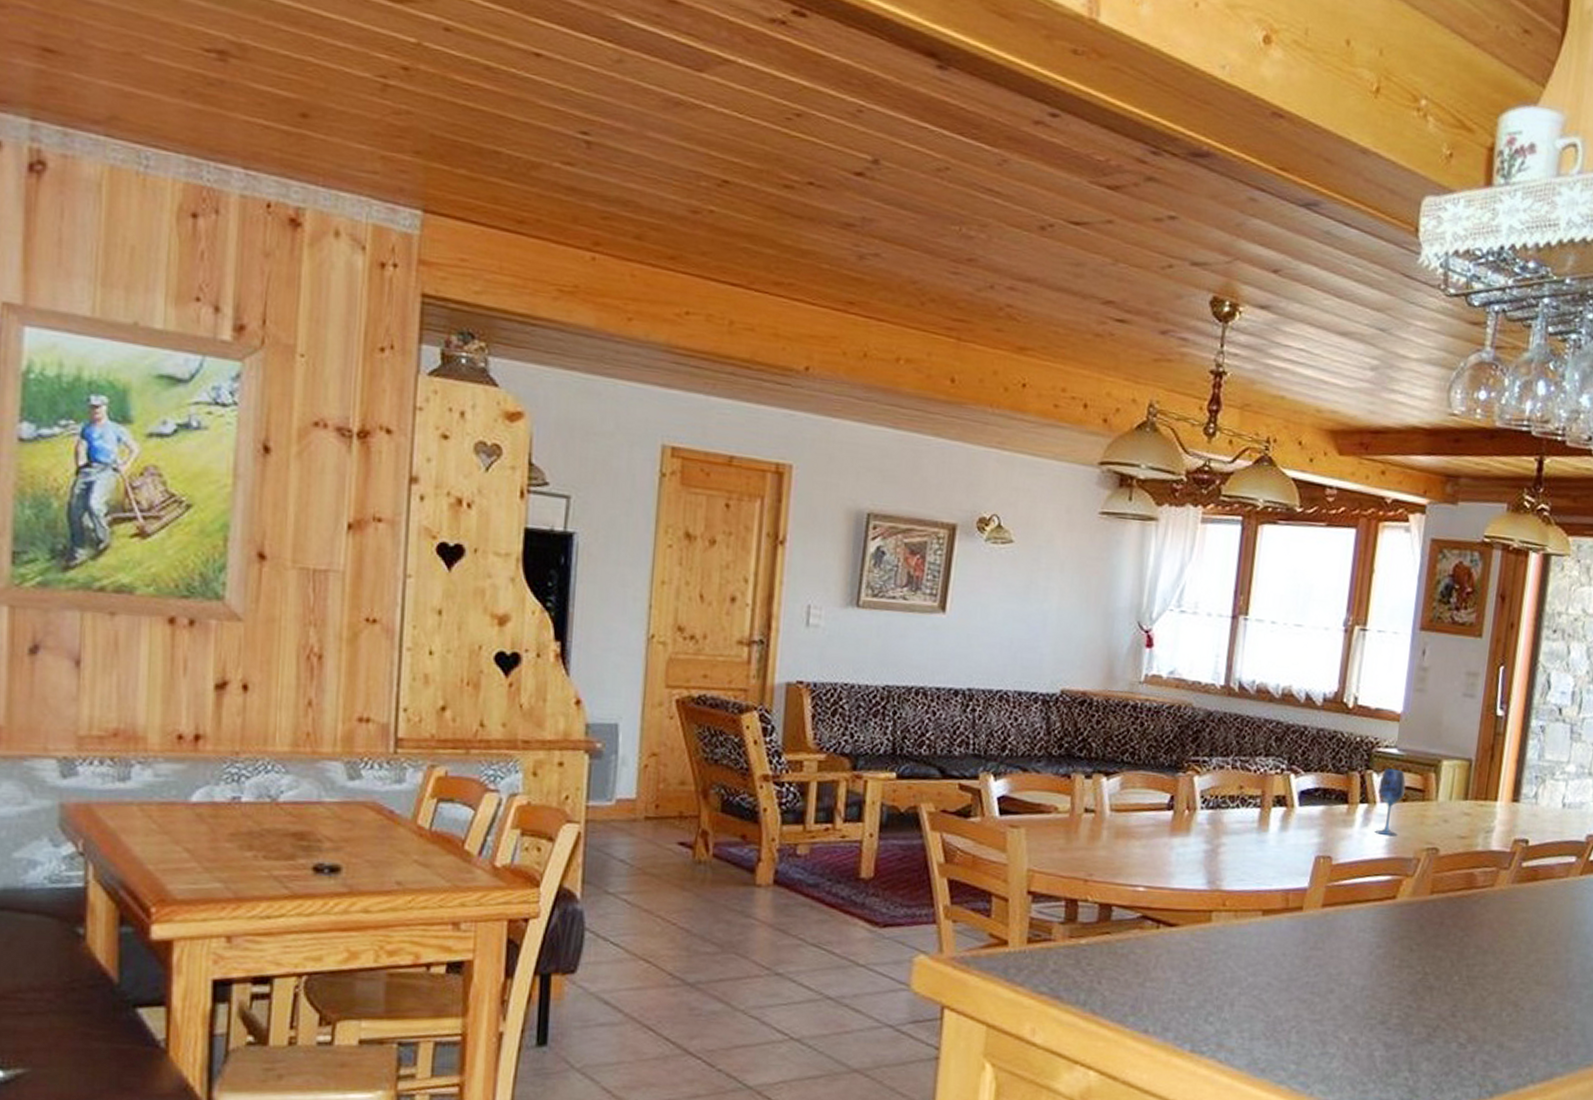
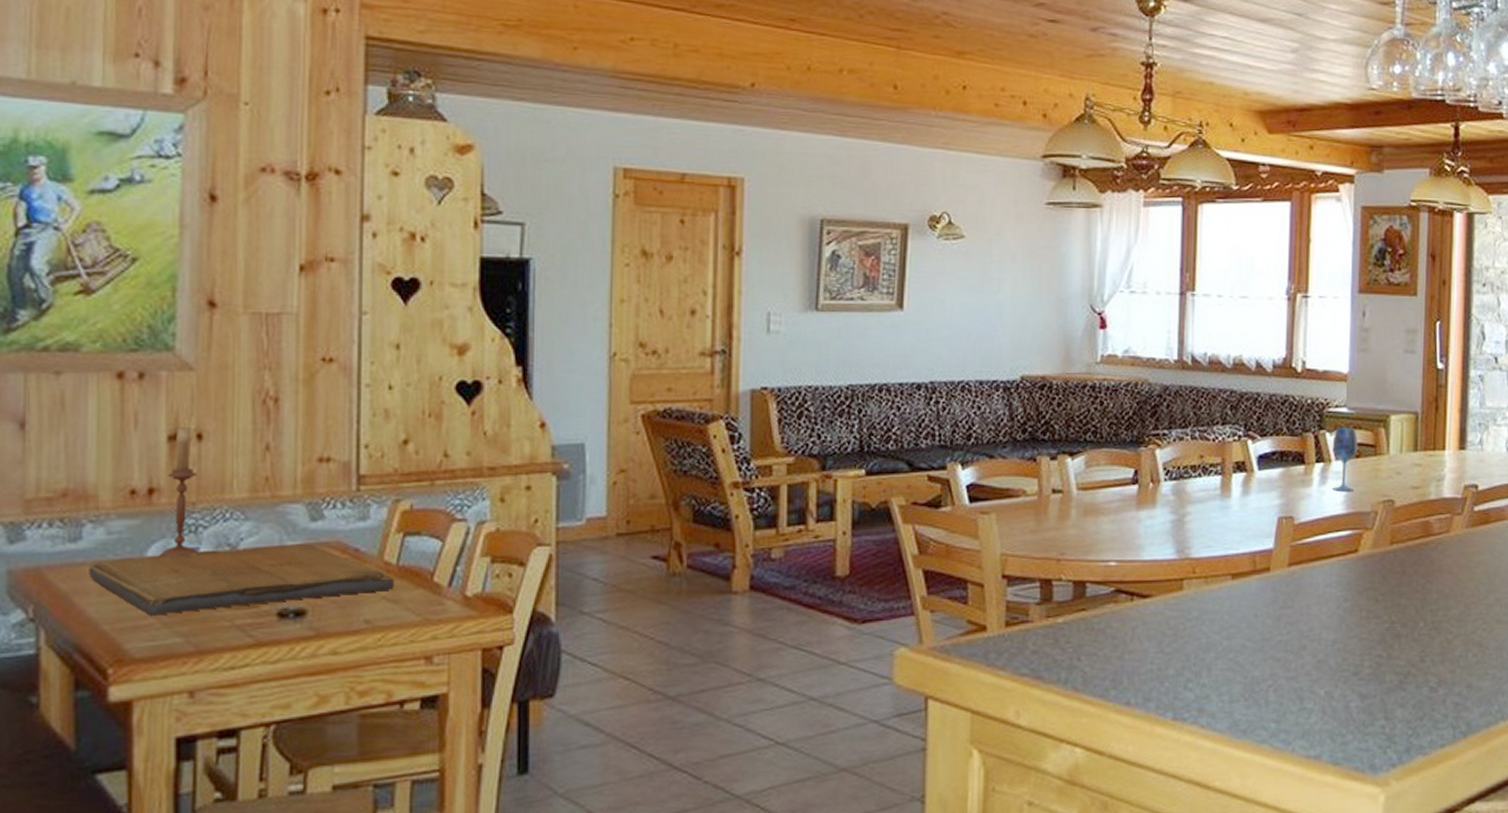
religious icon: none [136,800,426,860] -> present [89,544,394,616]
candlestick: none [203,673,242,804] -> present [159,423,198,557]

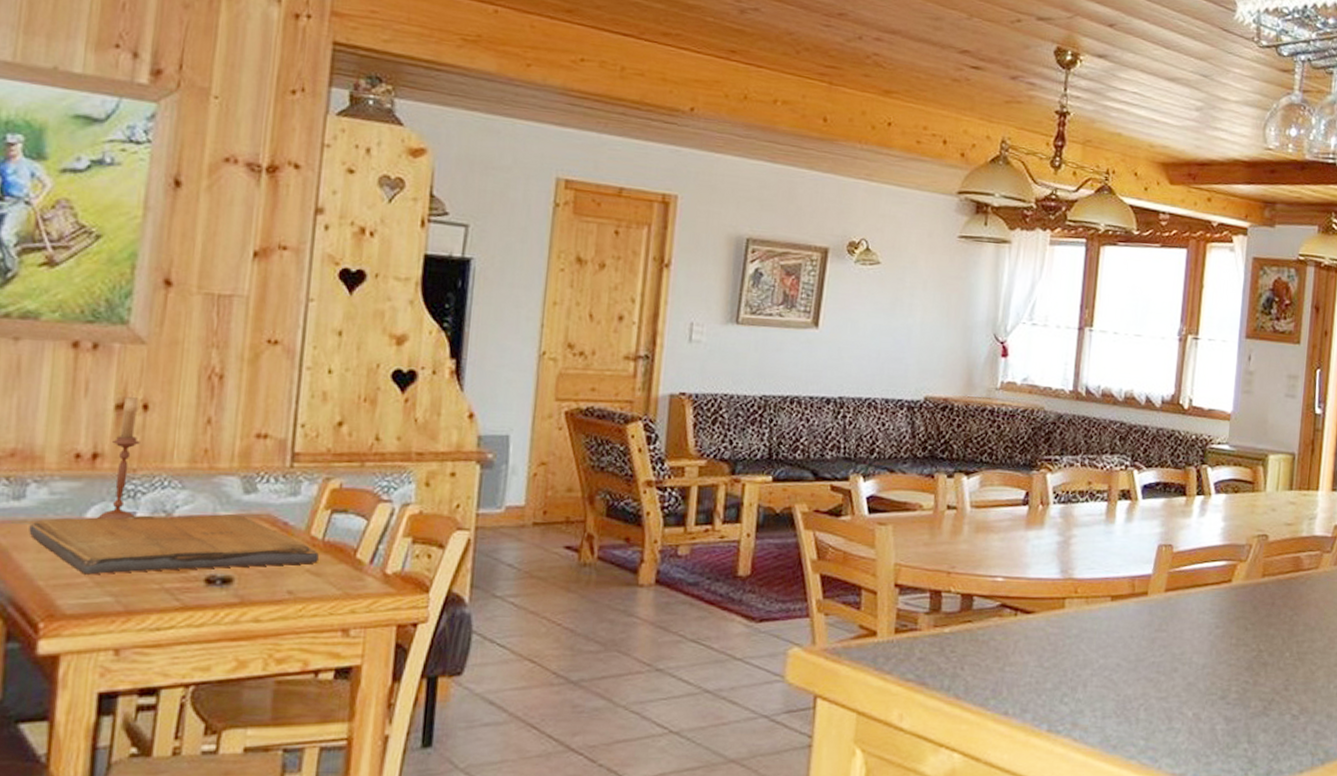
wineglass: present [1332,427,1359,492] -> none [1211,463,1238,525]

